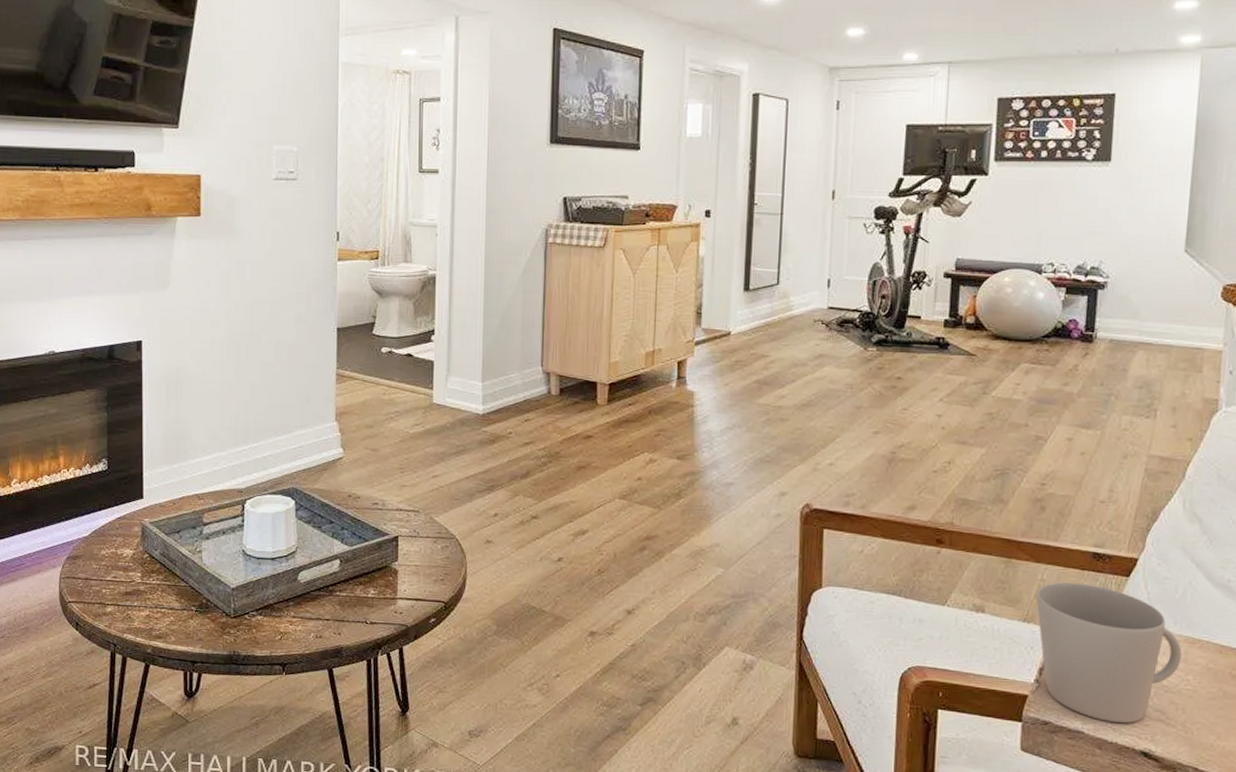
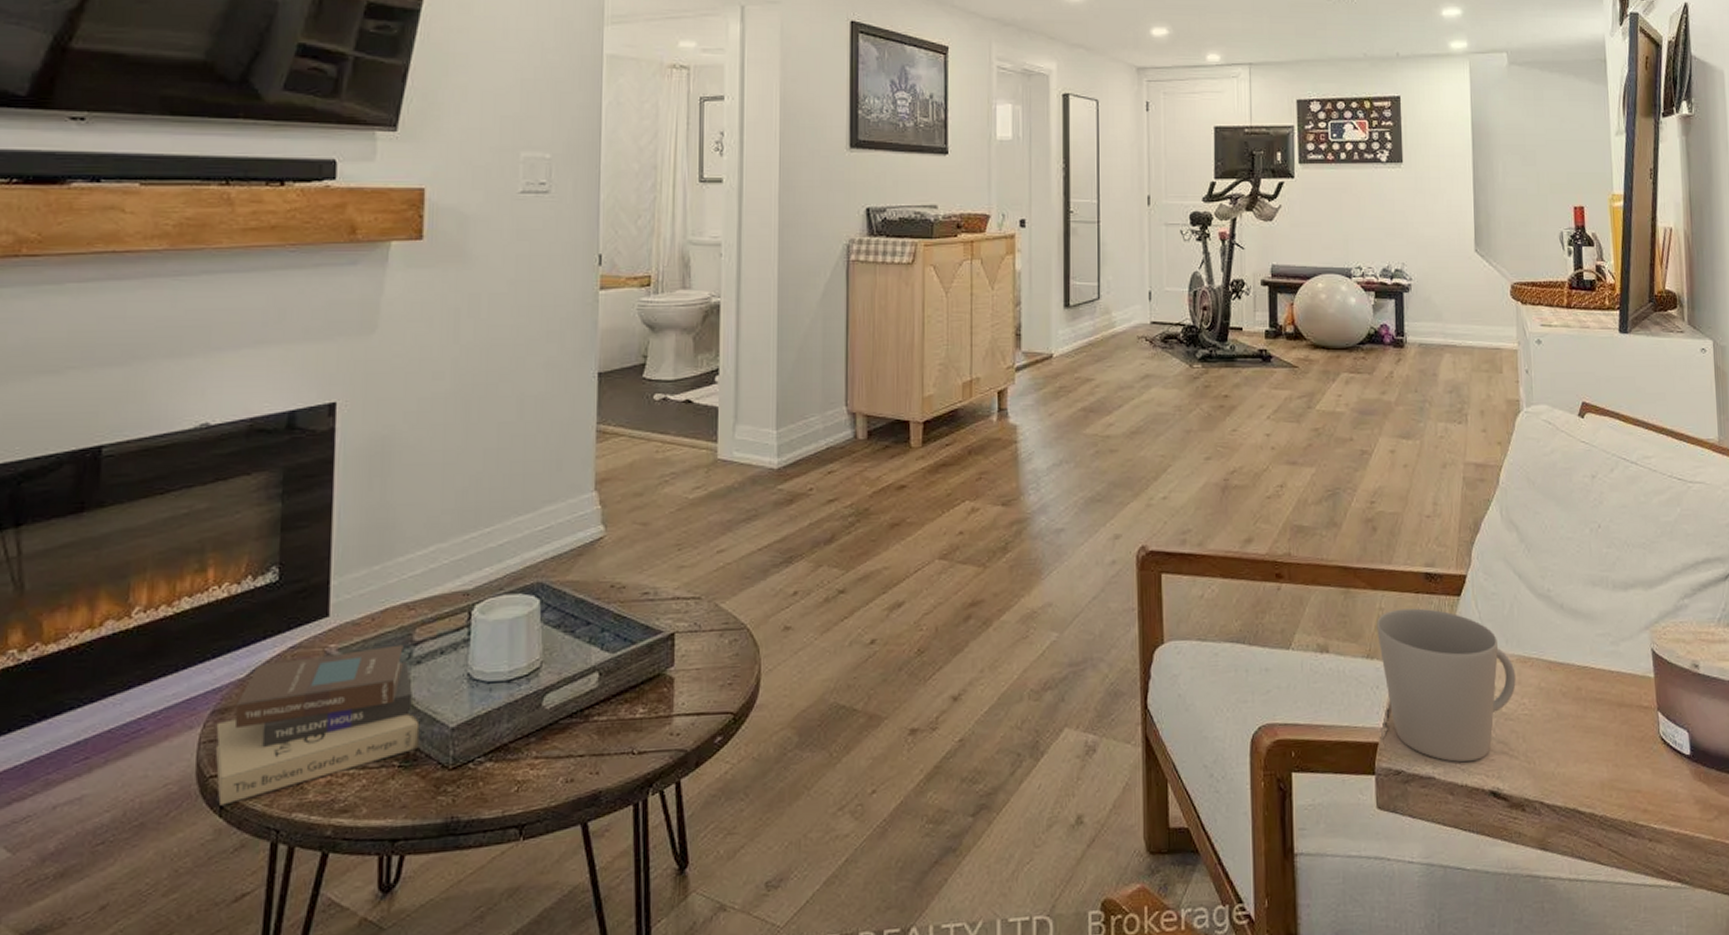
books: none [71,524,209,623] -> present [215,644,420,806]

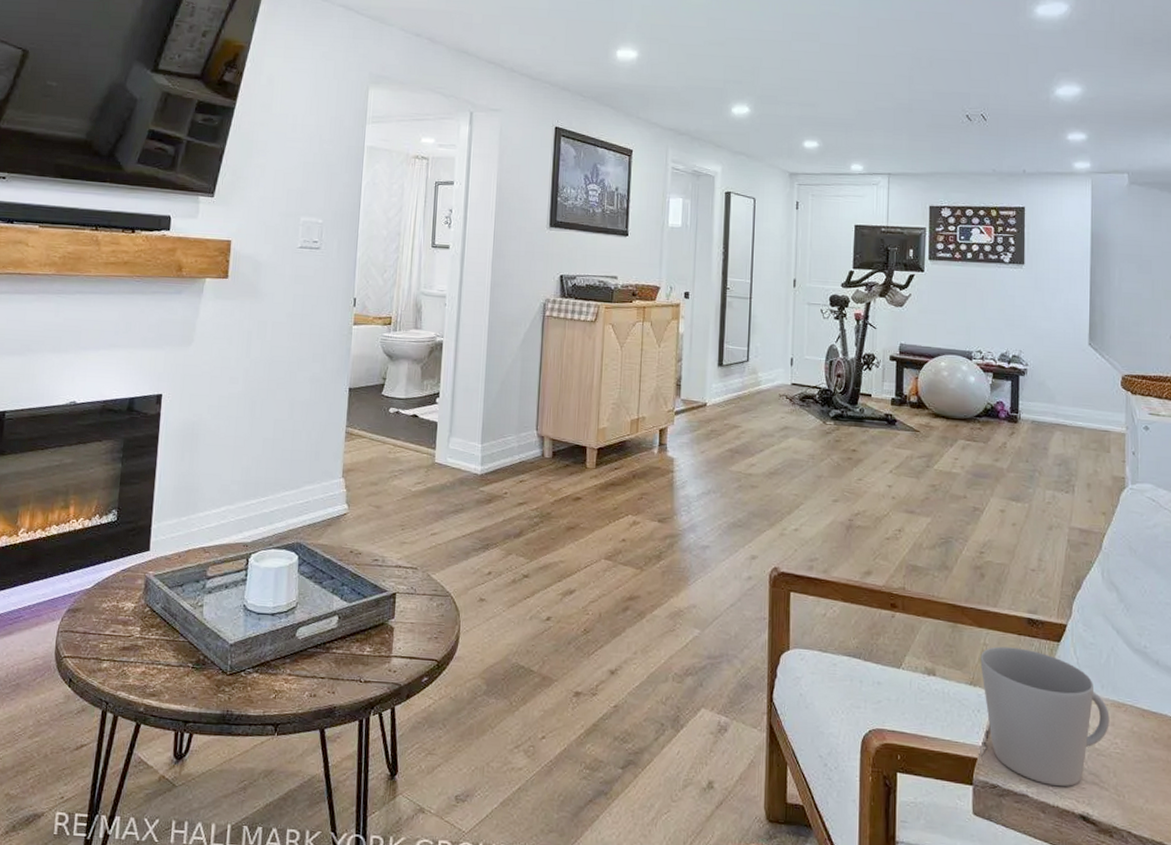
books: present [215,644,420,806] -> none [68,577,208,679]

